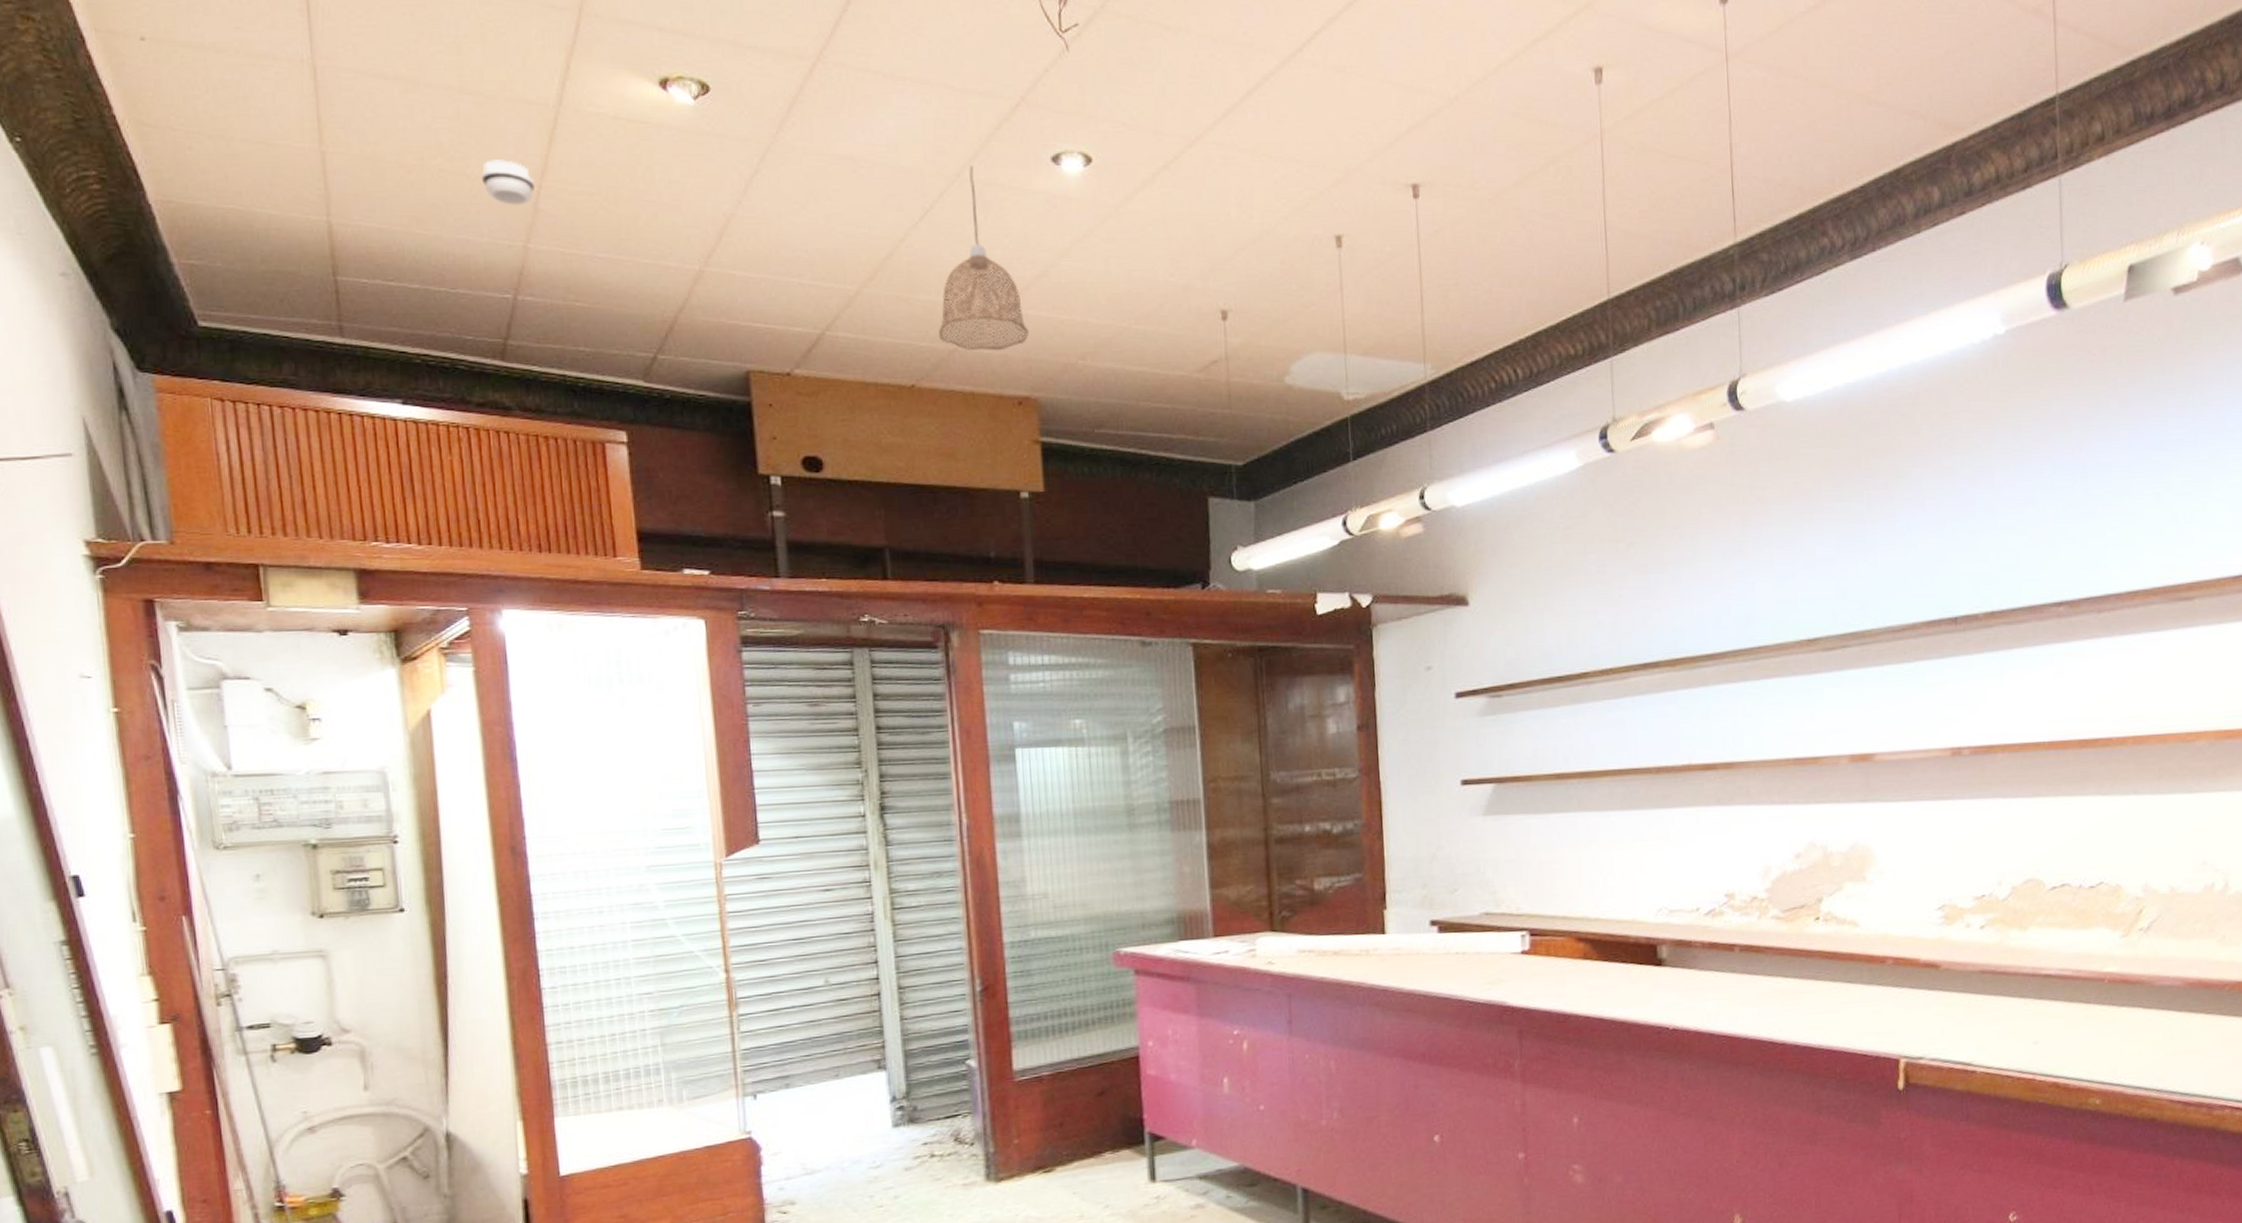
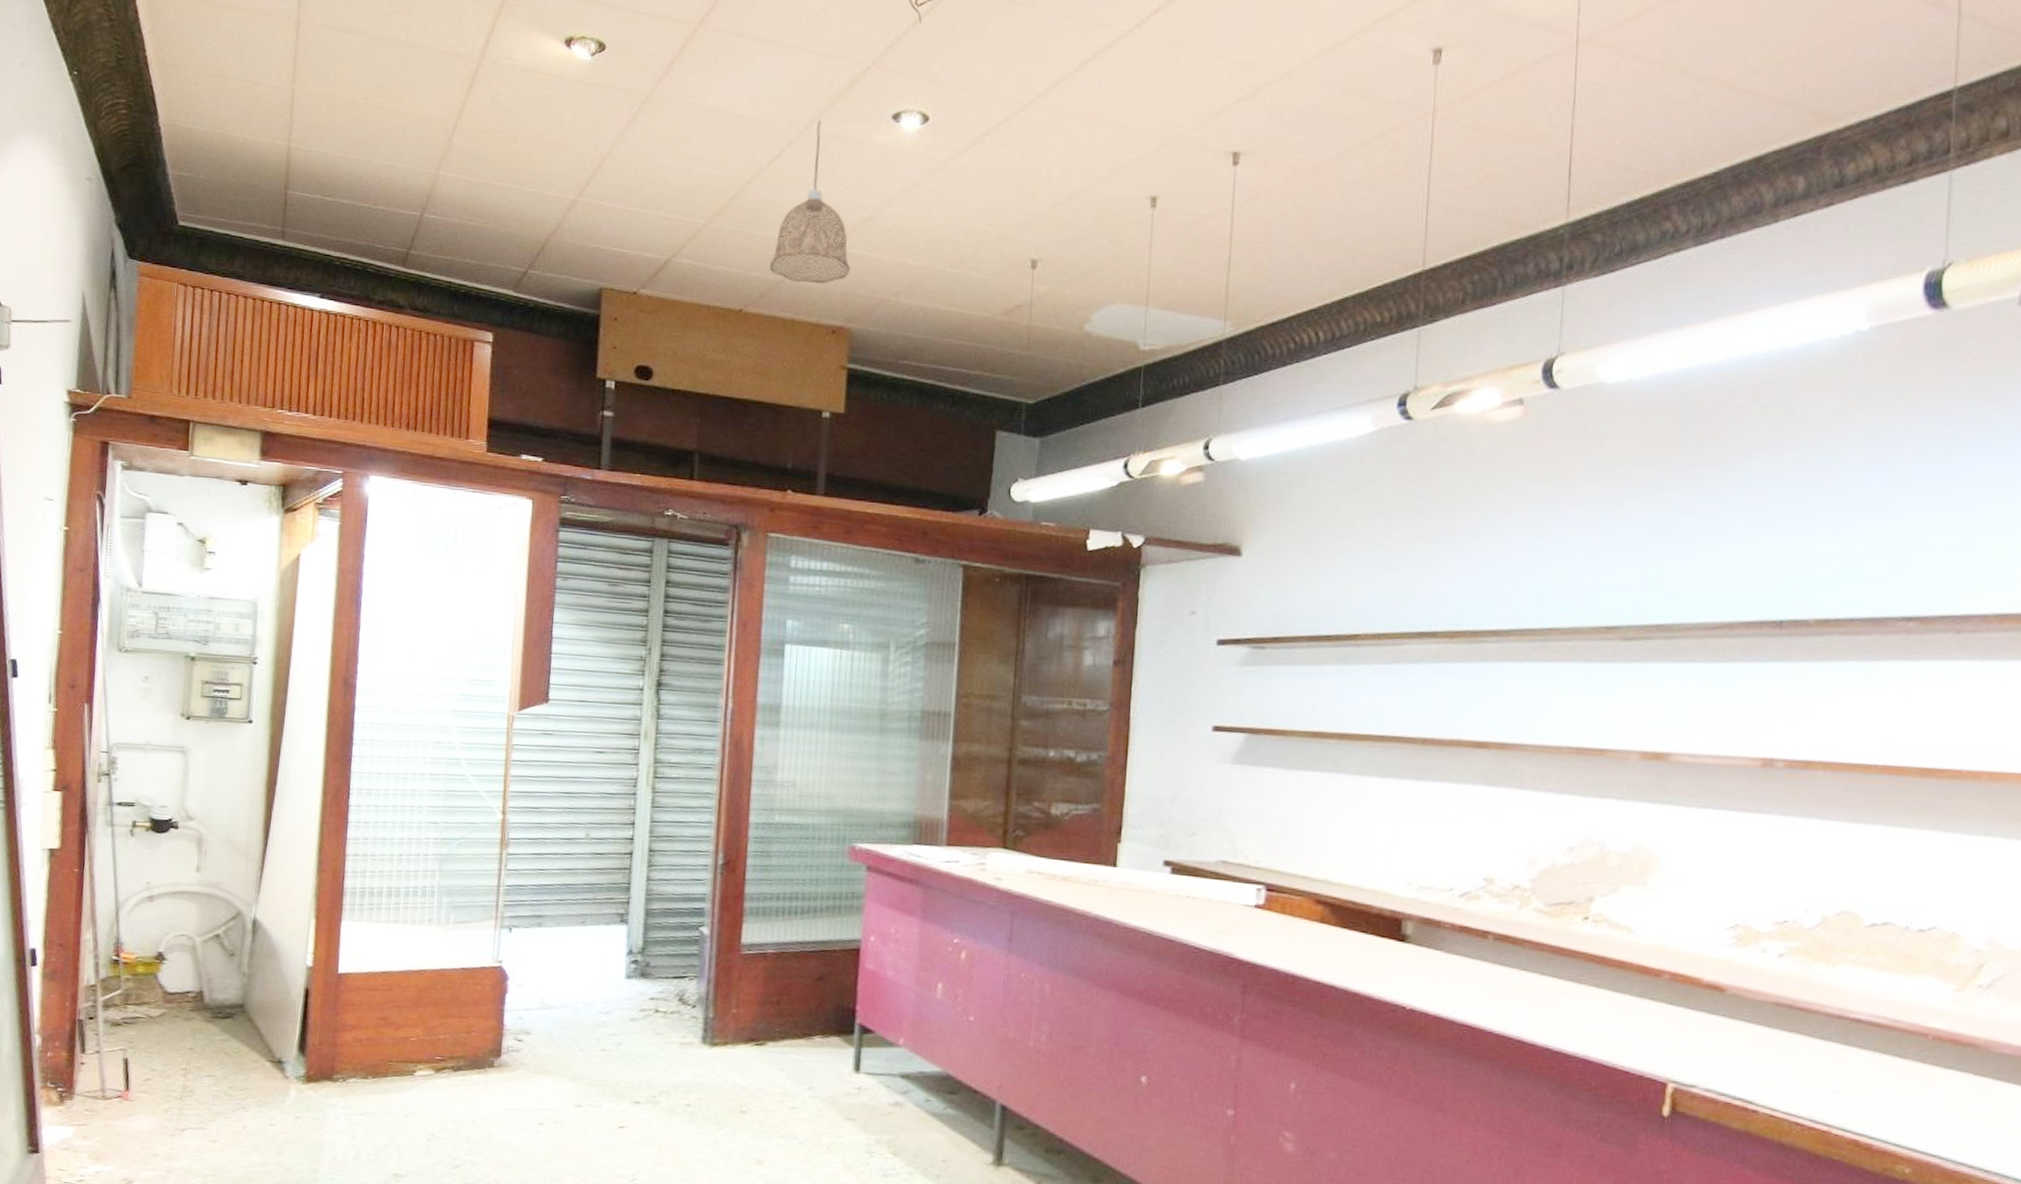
smoke detector: present [480,160,536,207] -> none [410,101,453,140]

